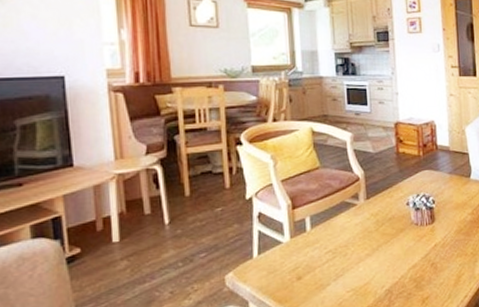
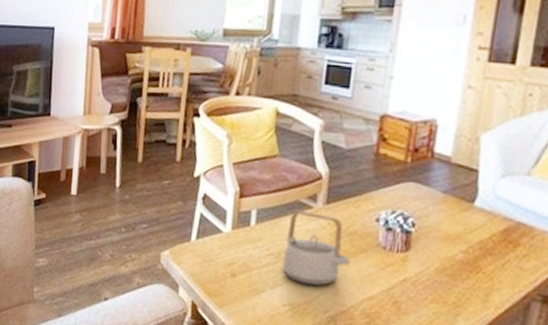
teapot: none [339,208,393,269] -> present [283,210,350,286]

